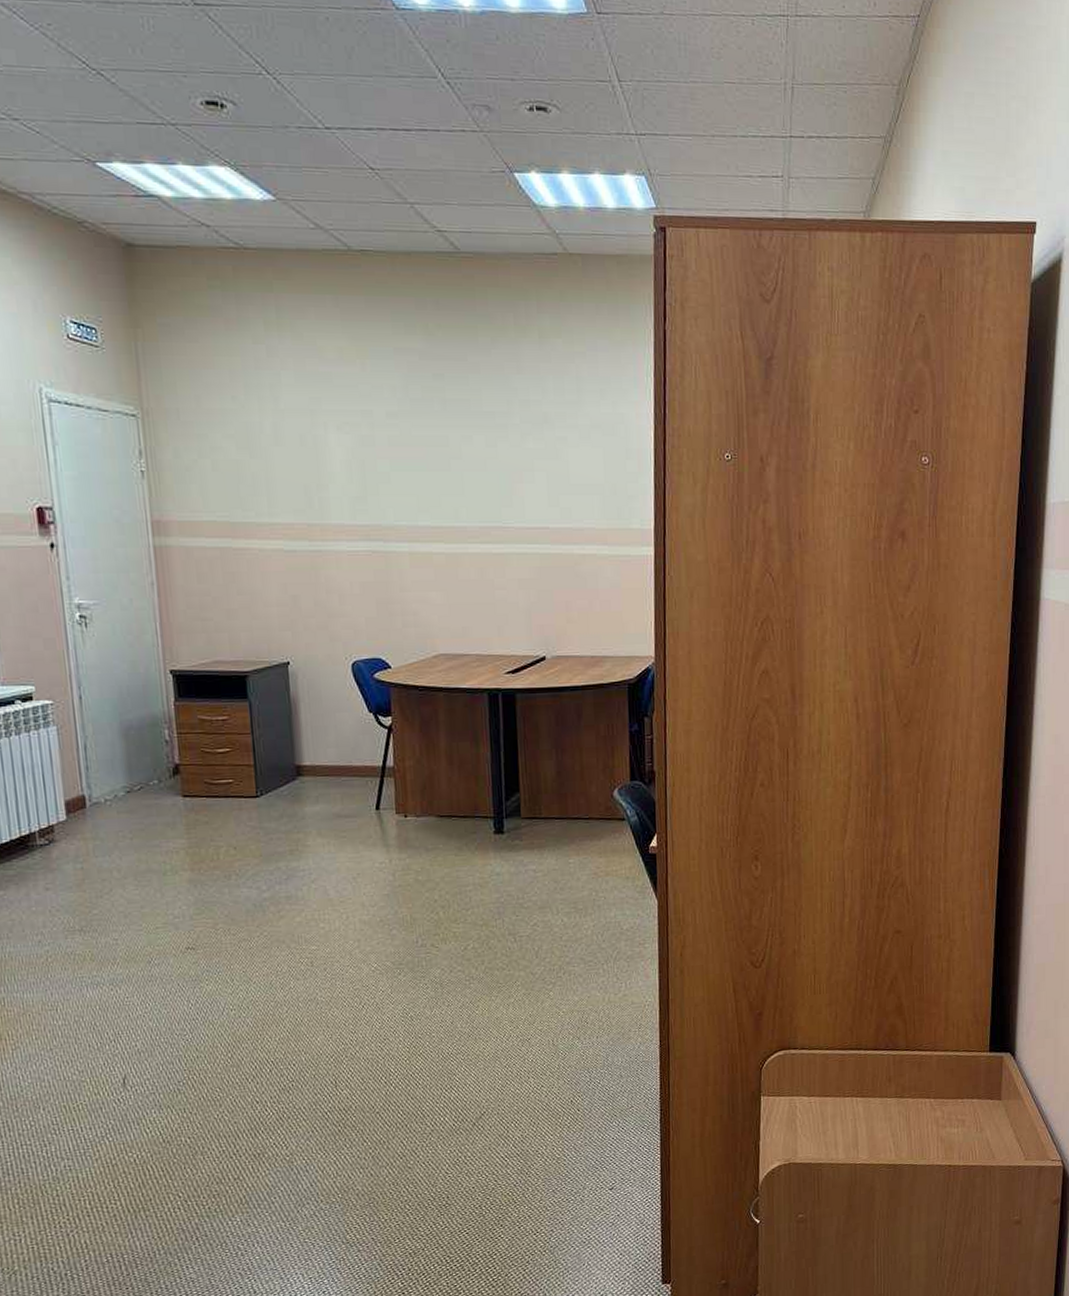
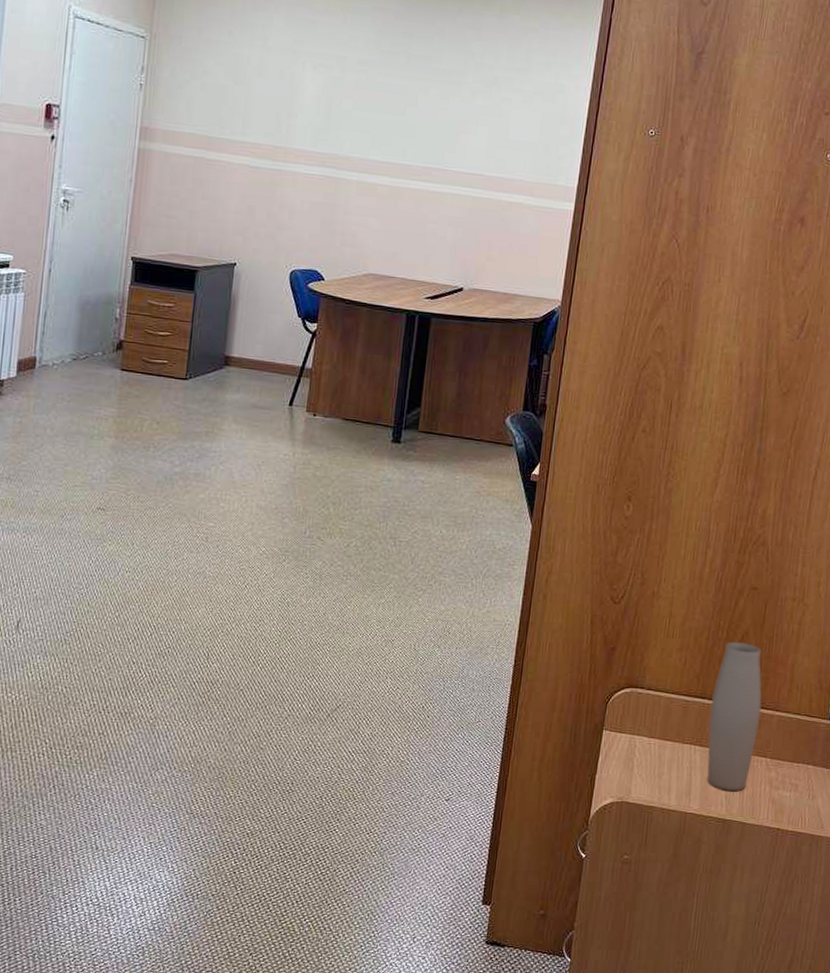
vase: none [867,987,919,1137] -> present [707,641,762,792]

